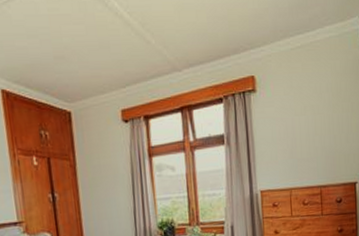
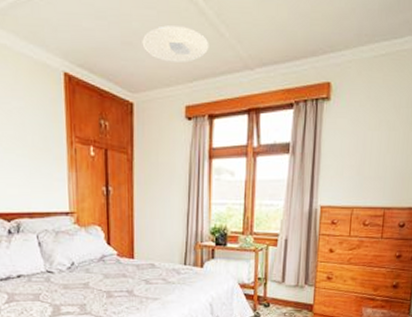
ceiling light: none [73,38,138,71] -> present [142,25,209,63]

